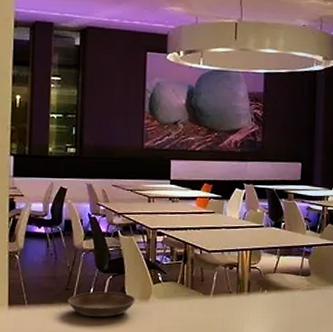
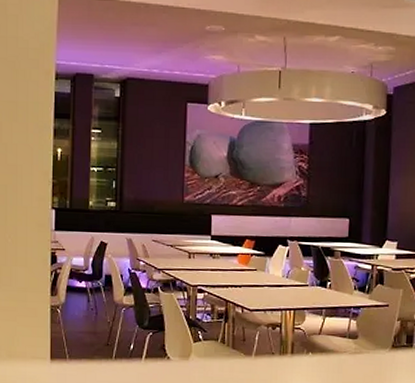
saucer: present [68,291,136,317] -> none [108,348,176,374]

